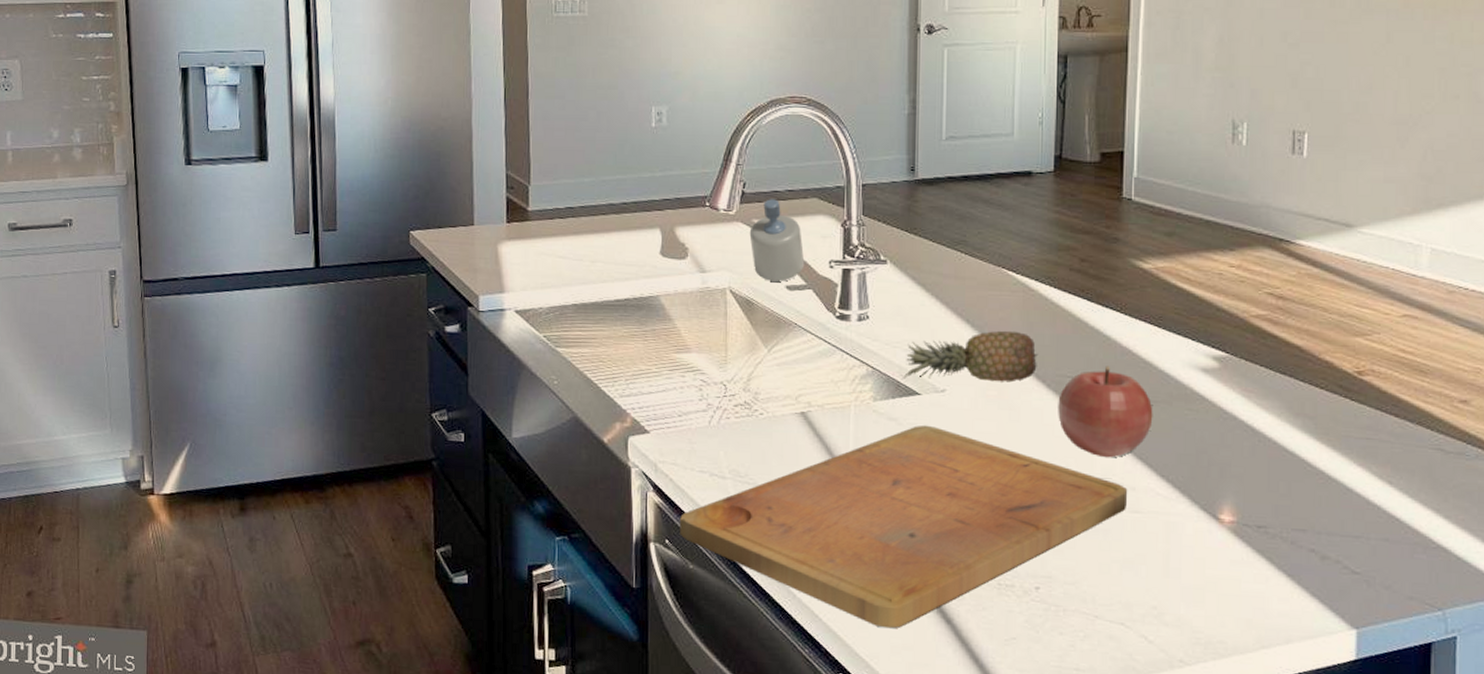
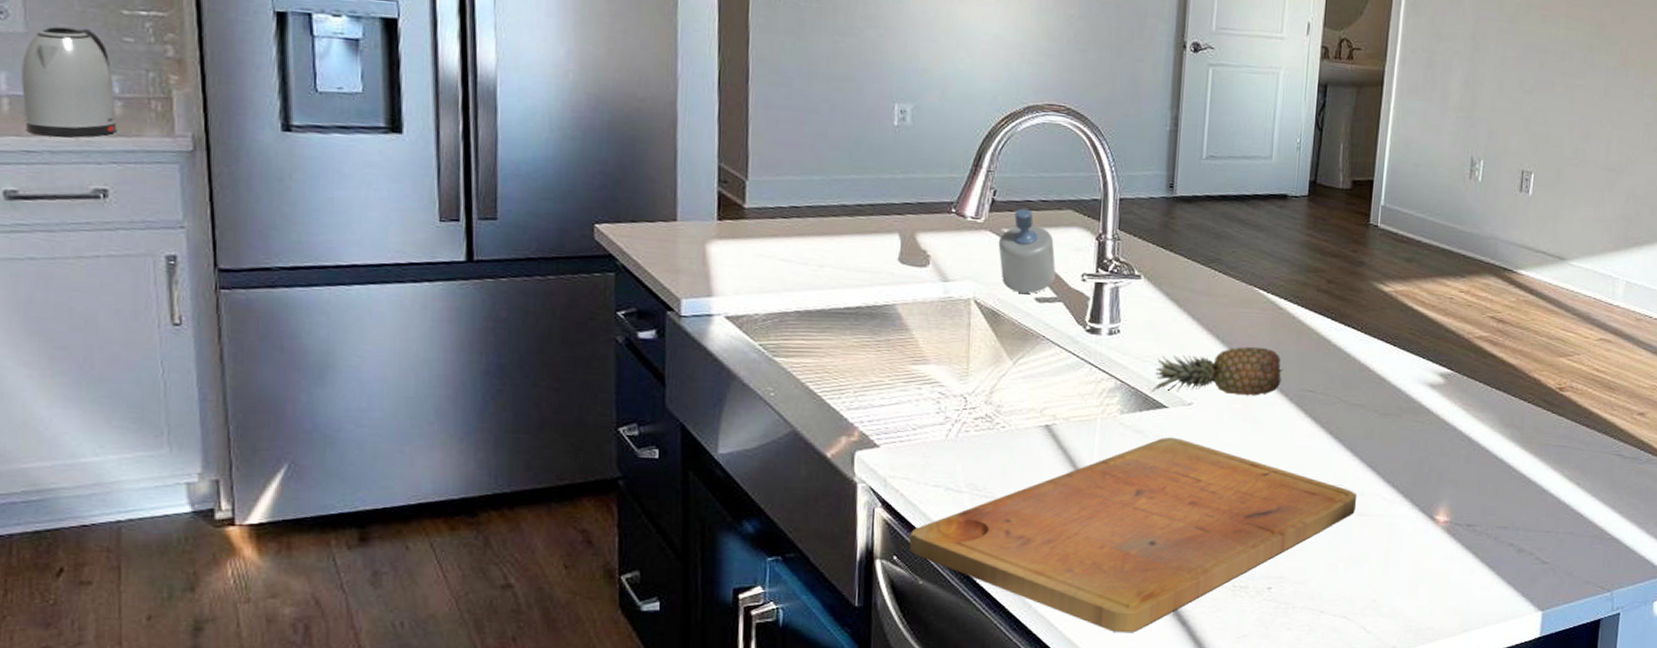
kettle: none [20,93,79,180] -> present [21,26,118,138]
fruit: present [1058,366,1153,458] -> none [1298,381,1385,466]

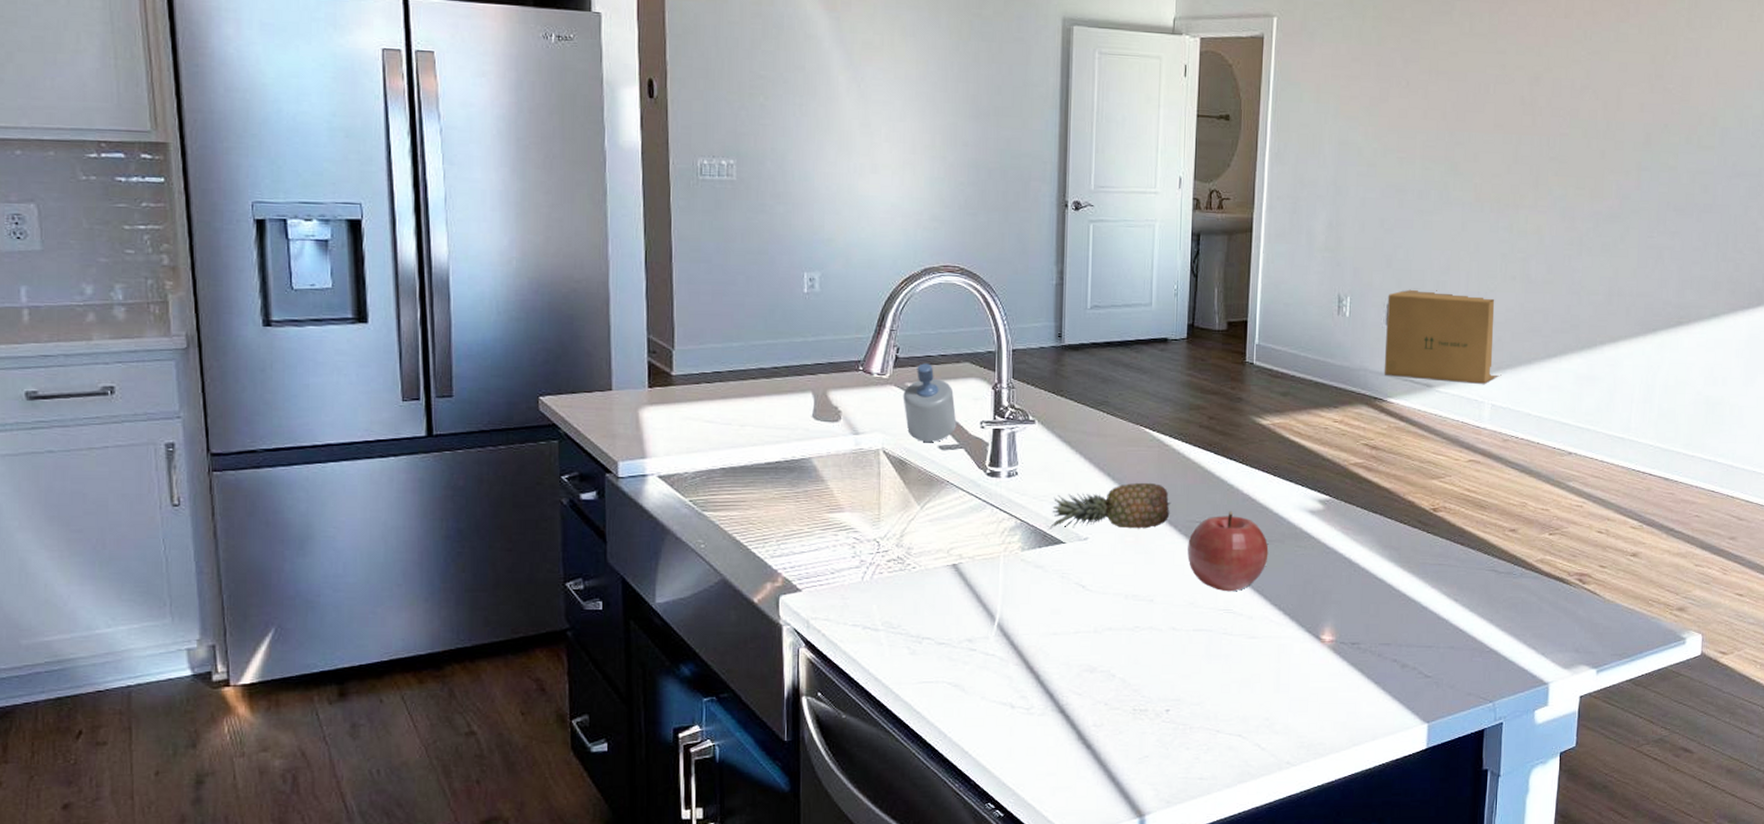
kettle: present [21,26,118,138] -> none [39,243,122,342]
cutting board: present [909,437,1358,633] -> none [831,570,1247,758]
fruit: none [1298,381,1385,466] -> present [1187,511,1269,592]
box: none [1515,155,1638,261] -> present [1384,289,1501,385]

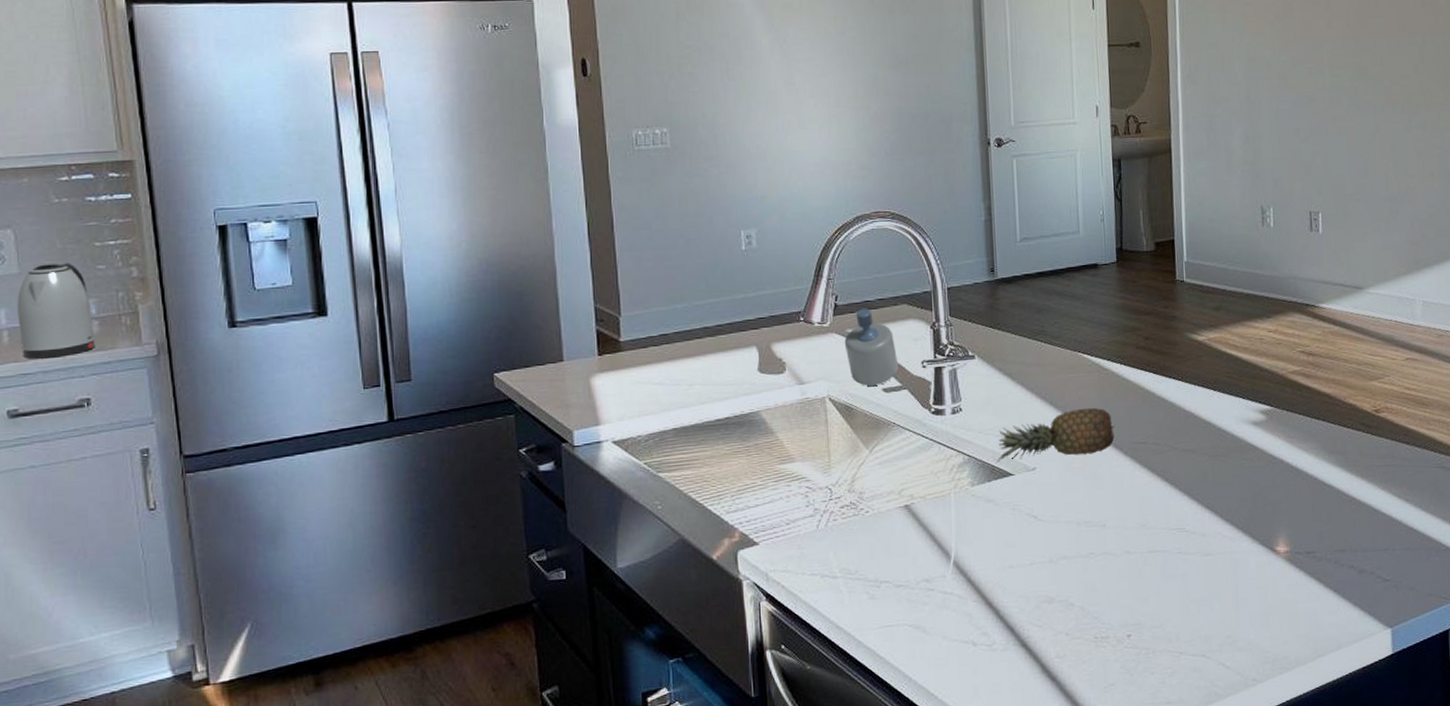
kettle: none [39,243,122,342] -> present [17,263,96,359]
fruit: present [1187,511,1269,592] -> none [1135,429,1216,511]
box: present [1384,289,1501,385] -> none [1310,193,1430,283]

